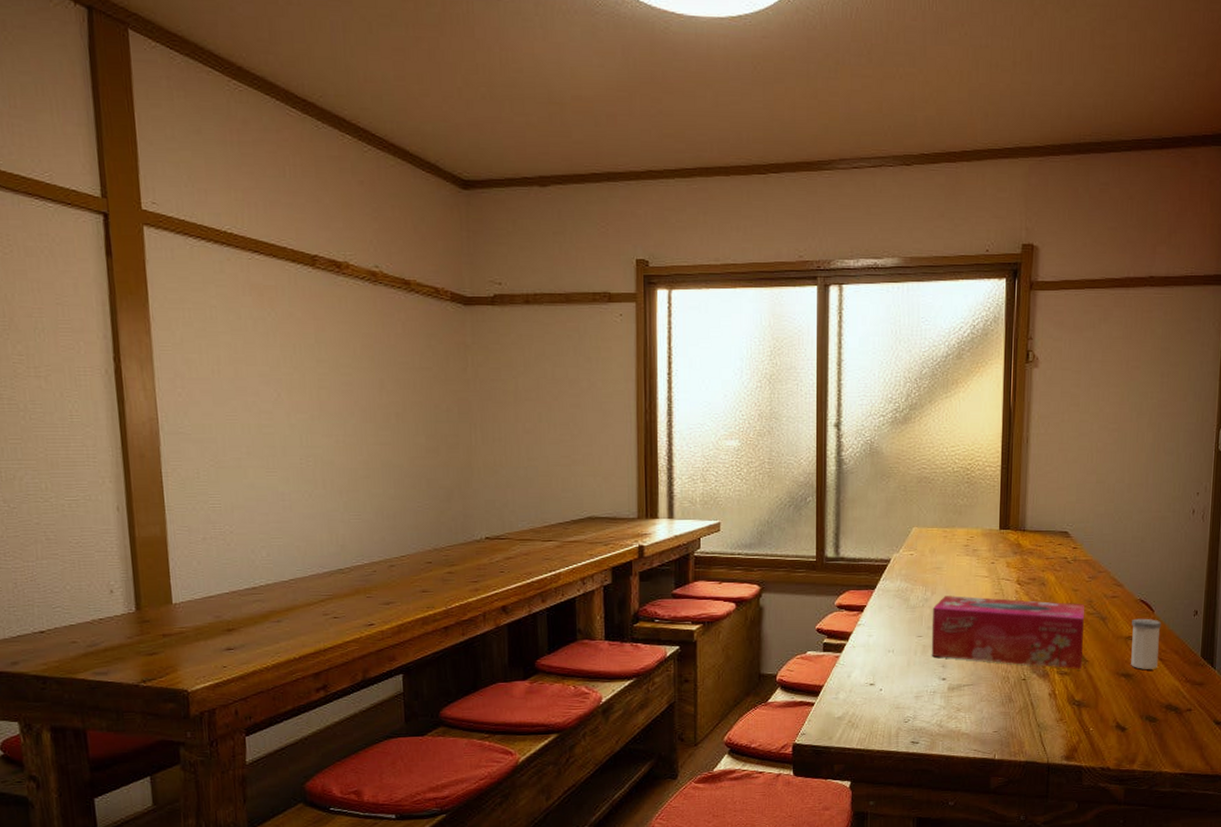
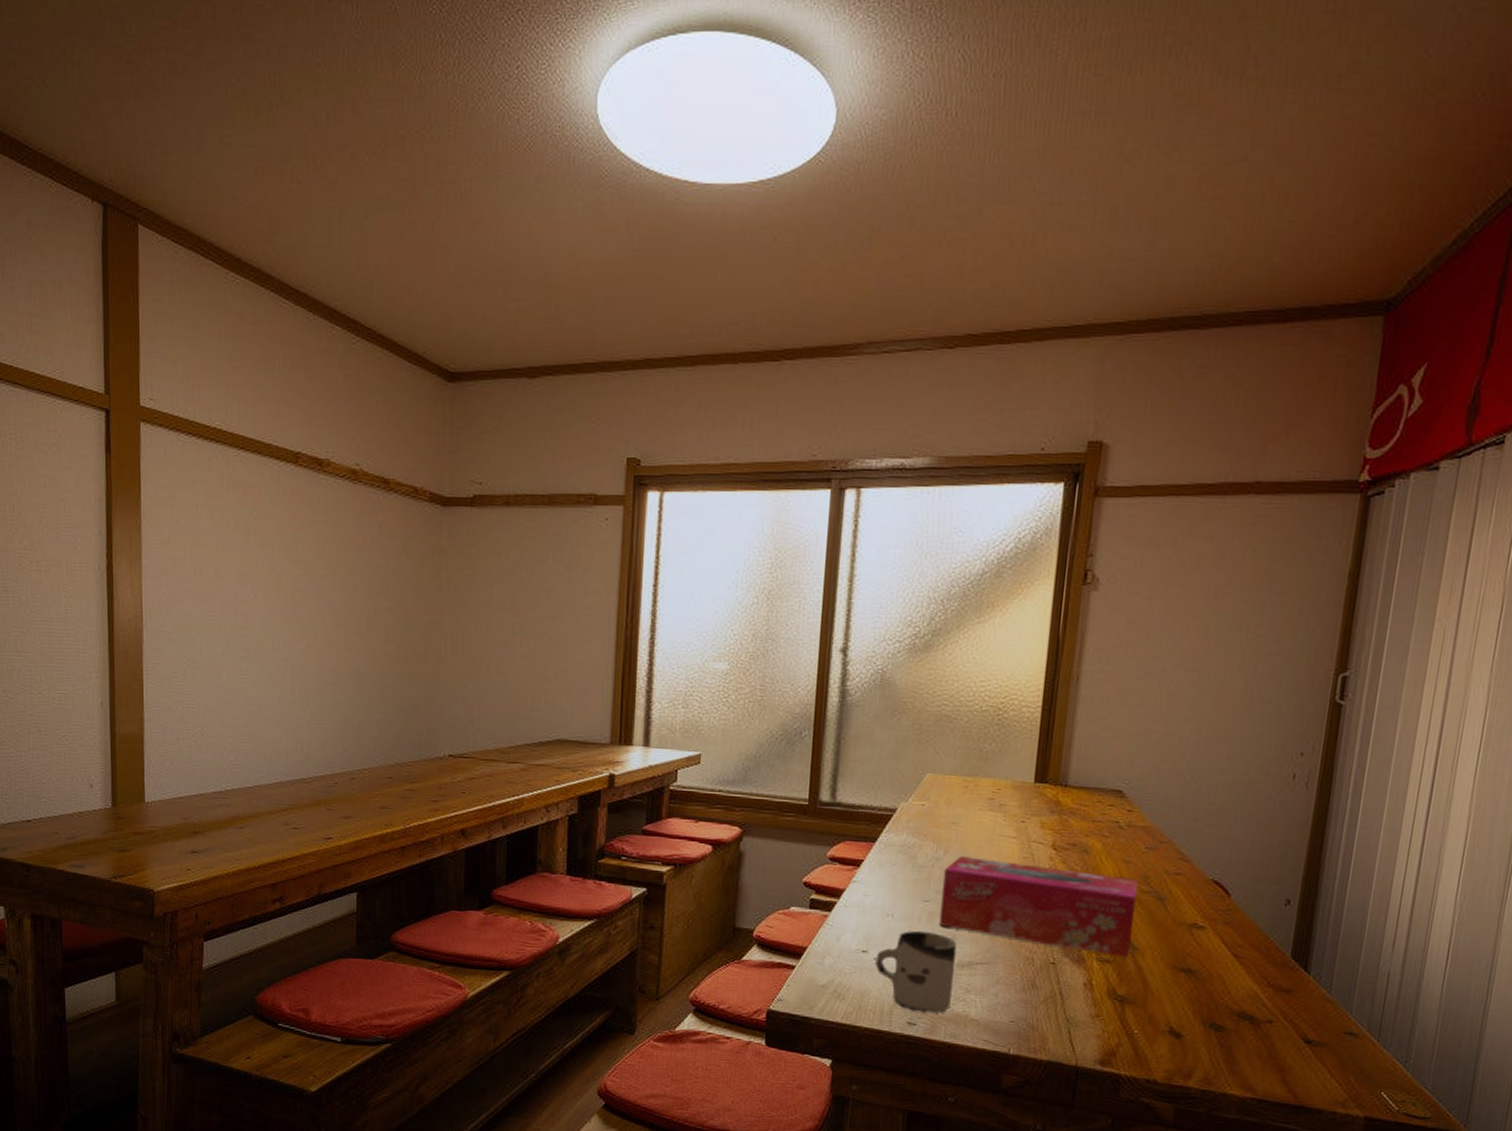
cup: none [881,663,948,733] -> present [875,931,957,1014]
salt shaker: present [1130,618,1161,669] -> none [1193,902,1239,967]

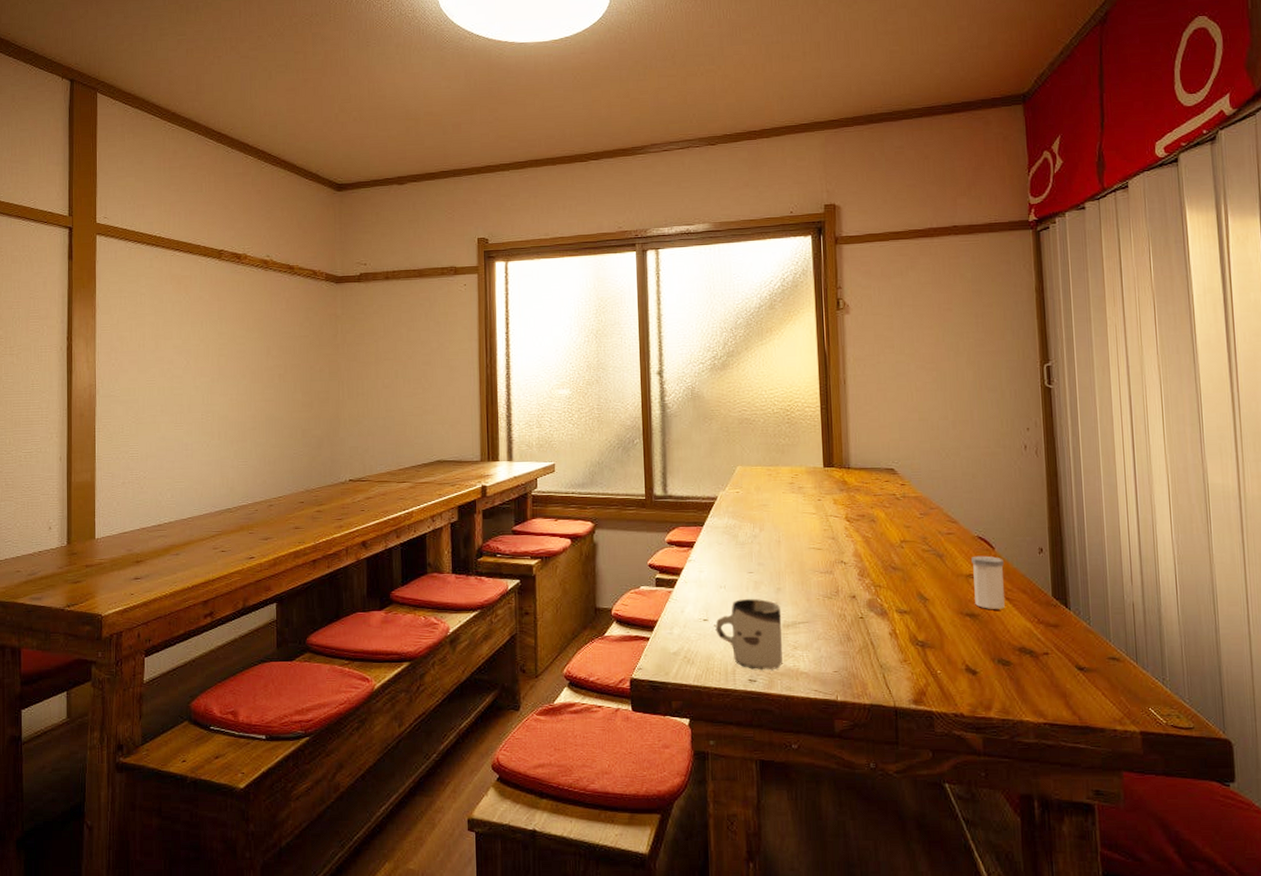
tissue box: present [938,856,1138,959] -> none [761,532,922,609]
salt shaker: none [1193,902,1239,967] -> present [971,555,1005,609]

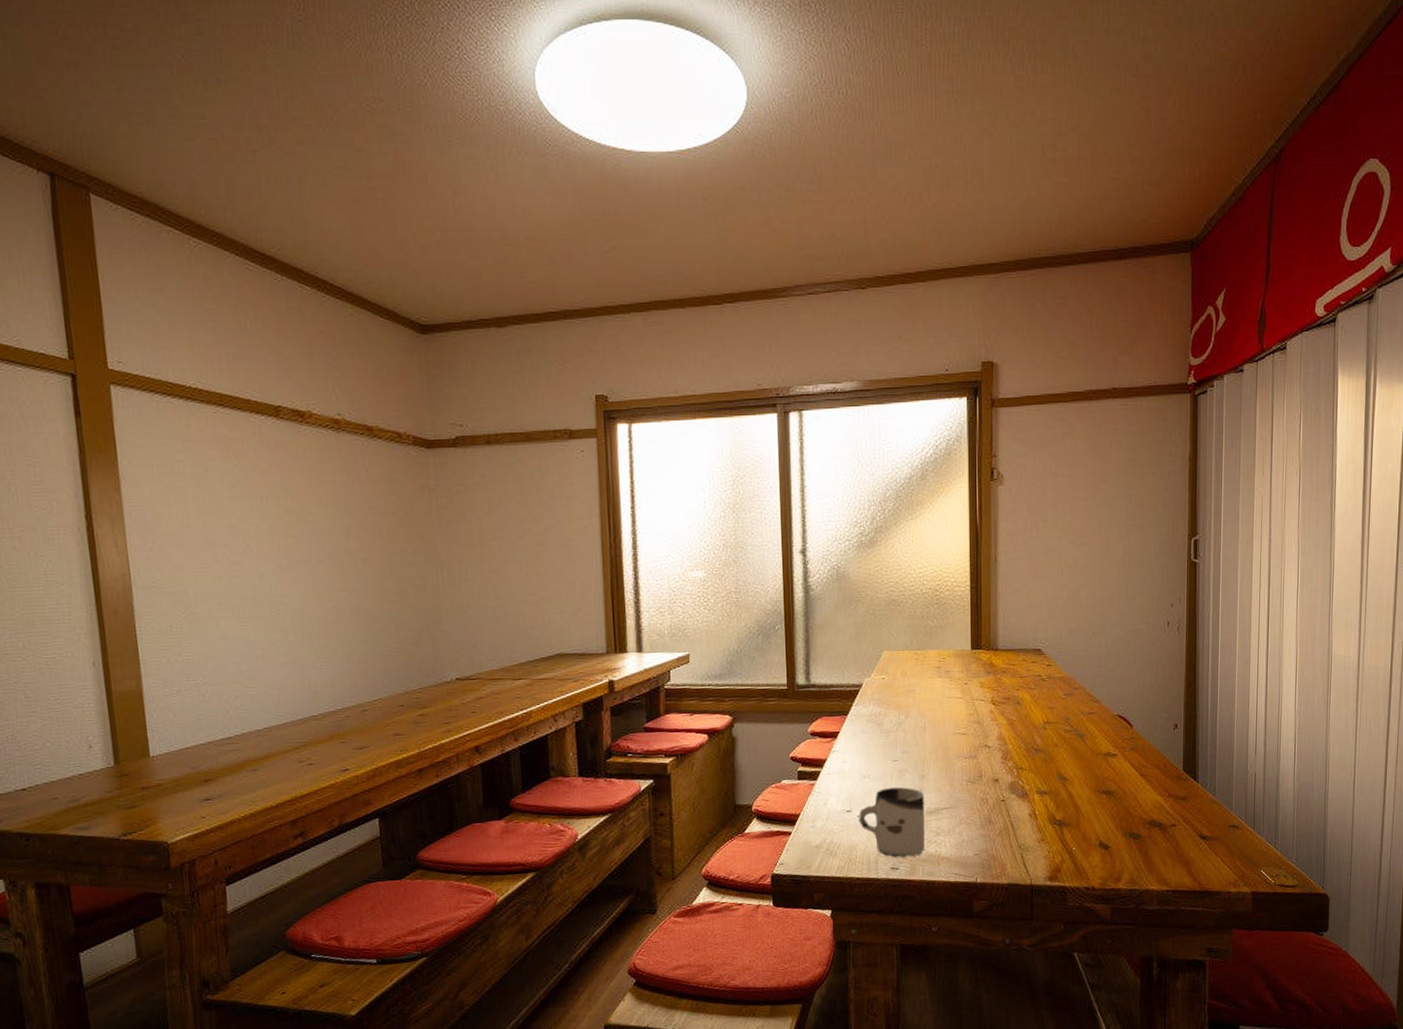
salt shaker: present [971,555,1005,609] -> none [1110,733,1140,786]

